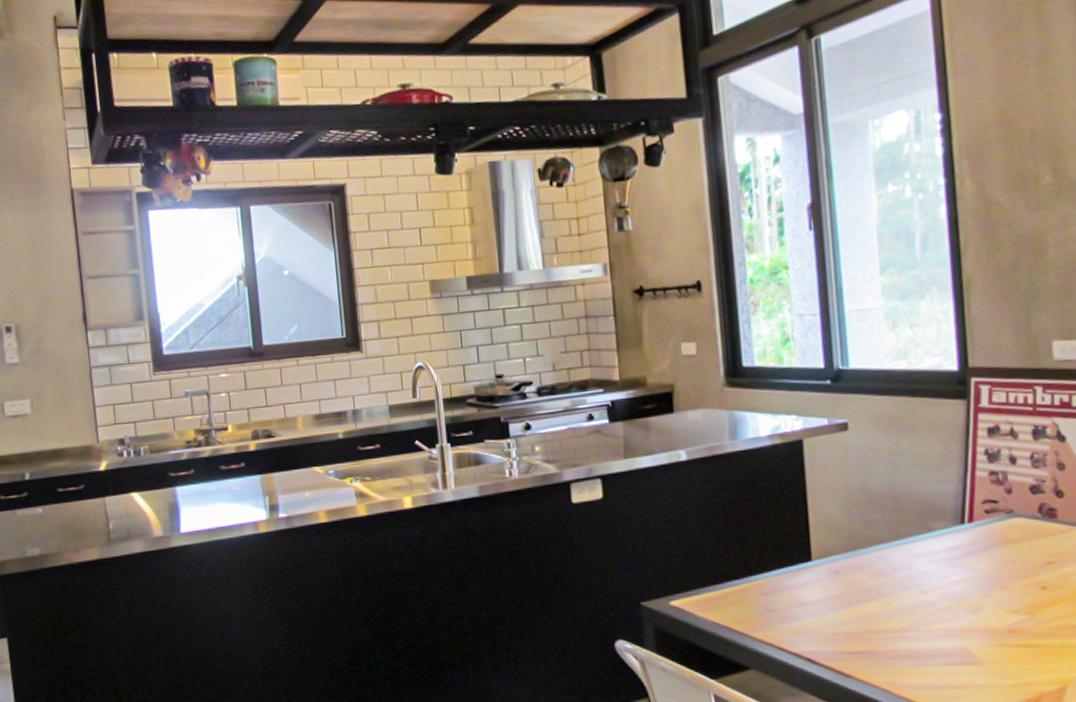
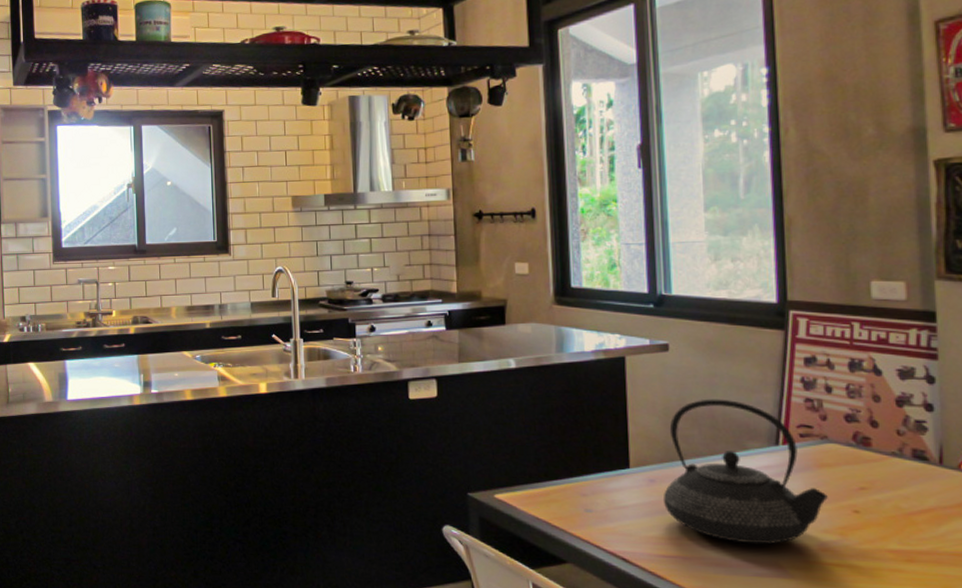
teapot: none [848,478,1015,632] -> present [664,399,828,545]

